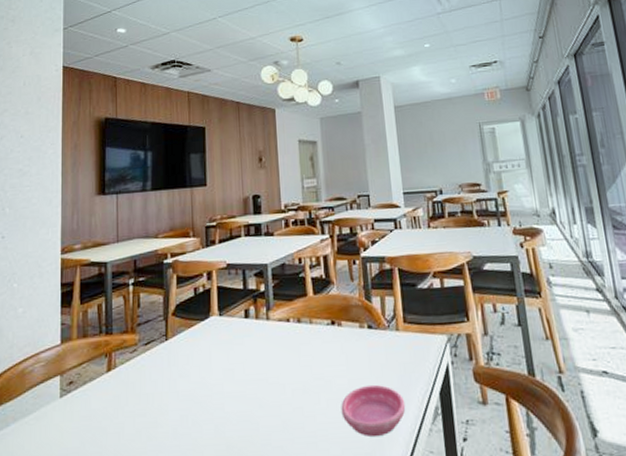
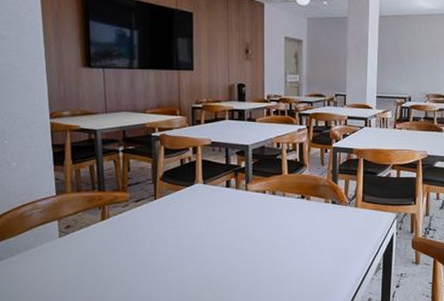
saucer: present [341,384,406,438] -> none [303,245,355,281]

